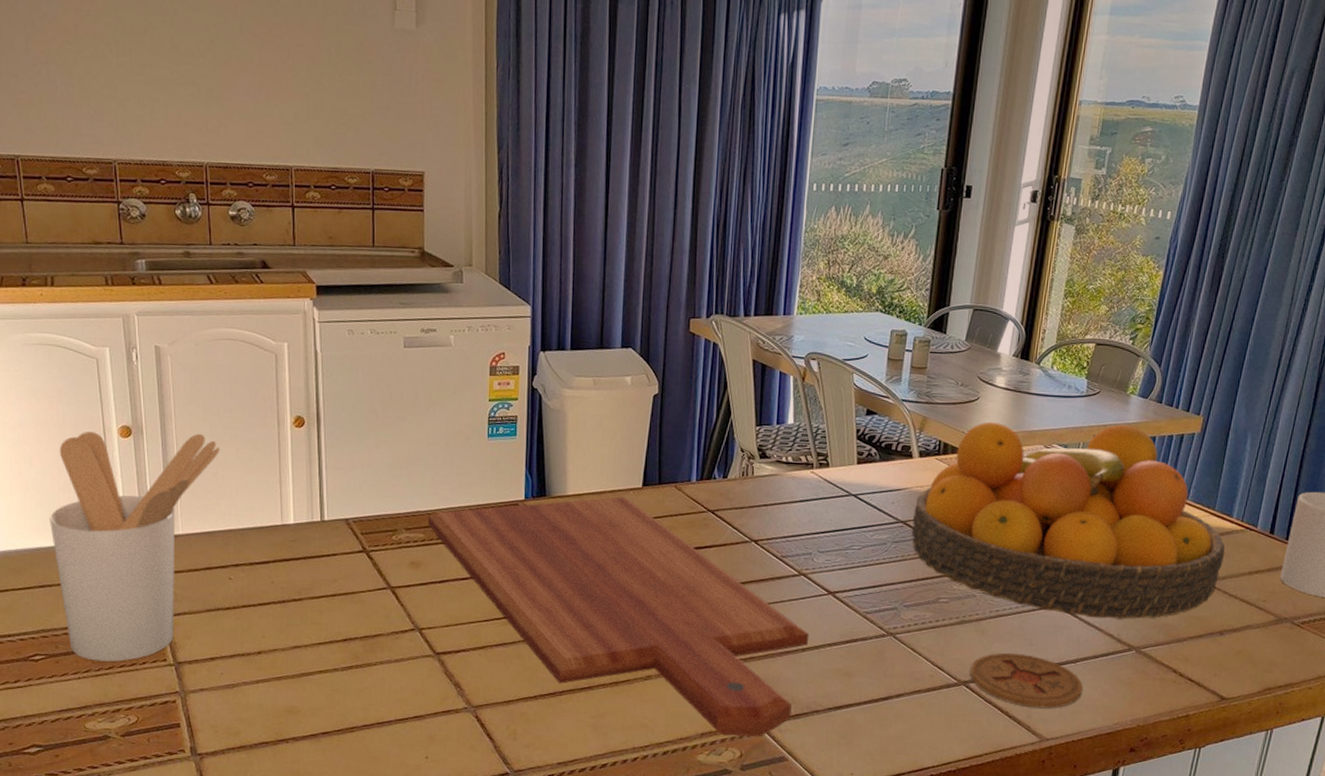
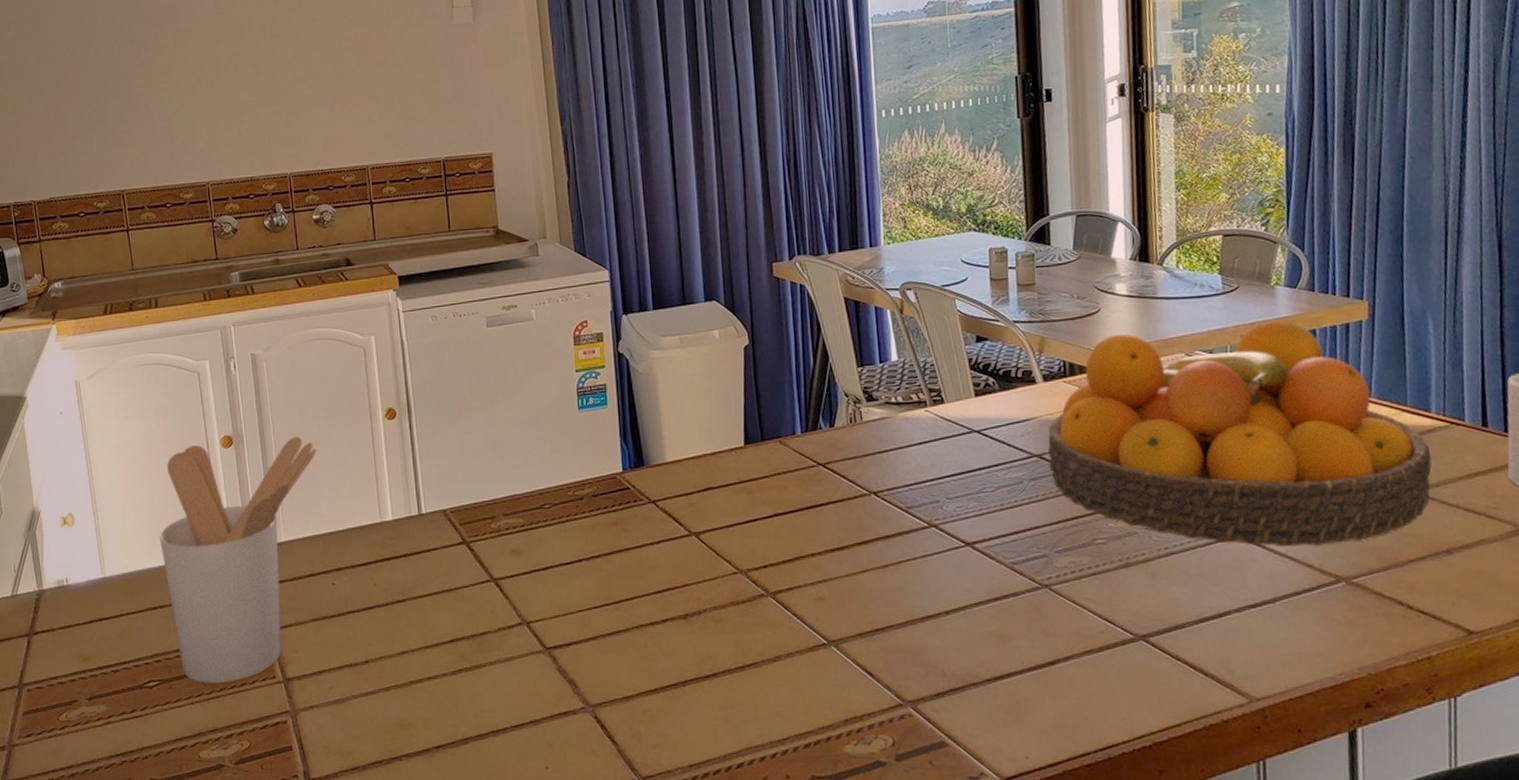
cutting board: present [428,496,810,736] -> none [525,458,952,721]
coaster: present [970,652,1083,708] -> none [1147,596,1290,662]

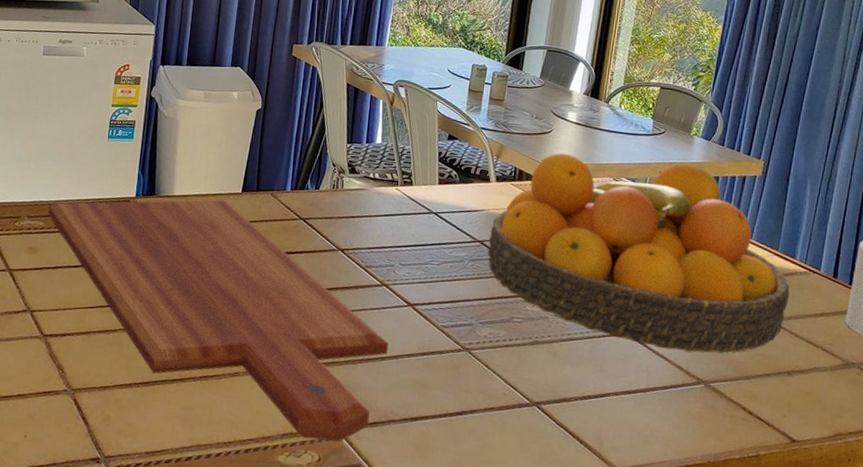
cutting board: none [525,458,952,721] -> present [48,200,389,442]

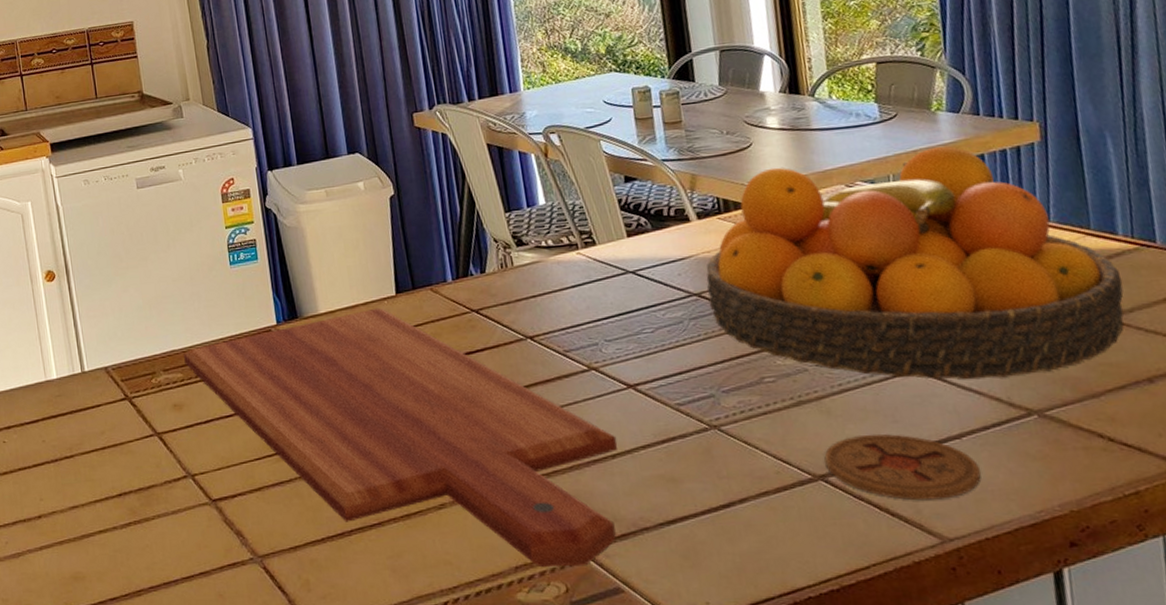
coaster: none [542,376,653,437] -> present [824,434,981,501]

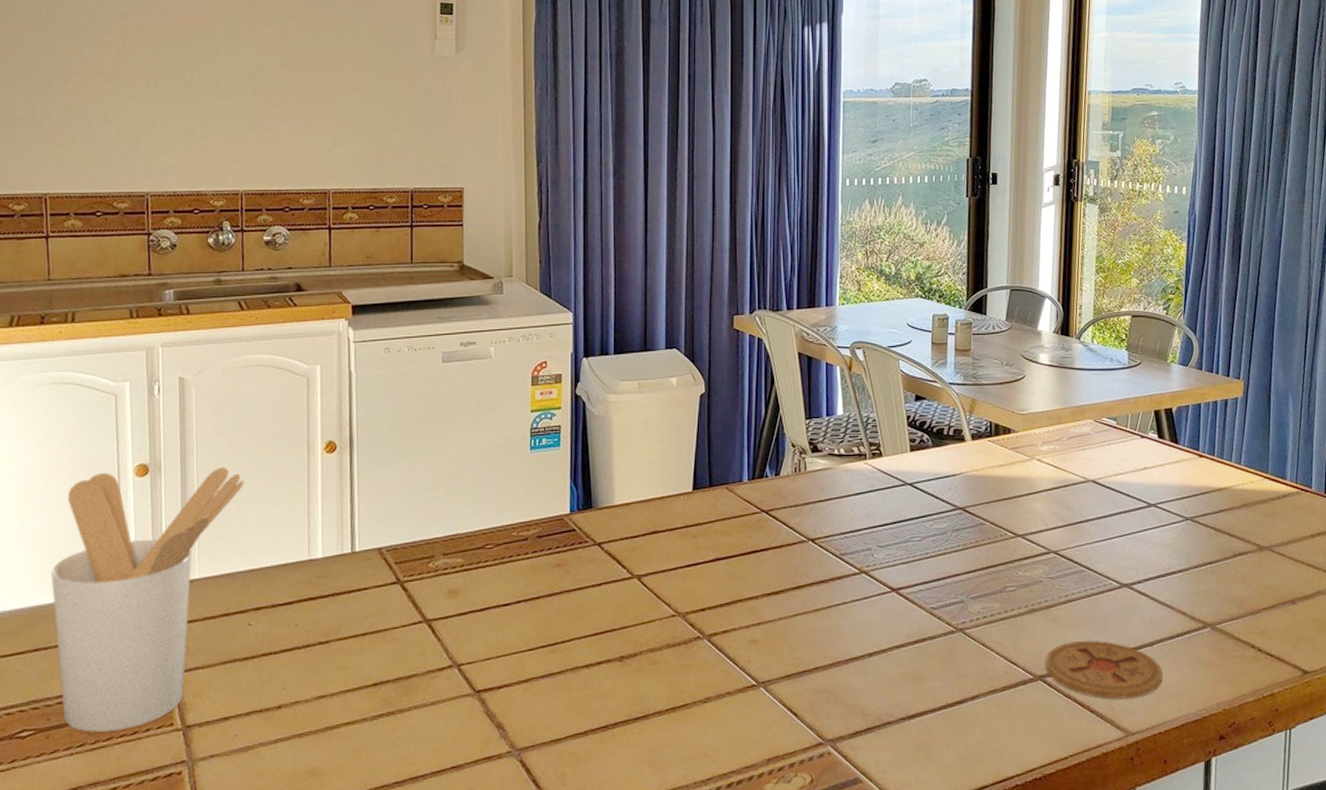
cutting board: present [183,307,618,568] -> none [467,503,875,760]
fruit bowl: present [706,146,1124,380] -> none [971,394,1285,596]

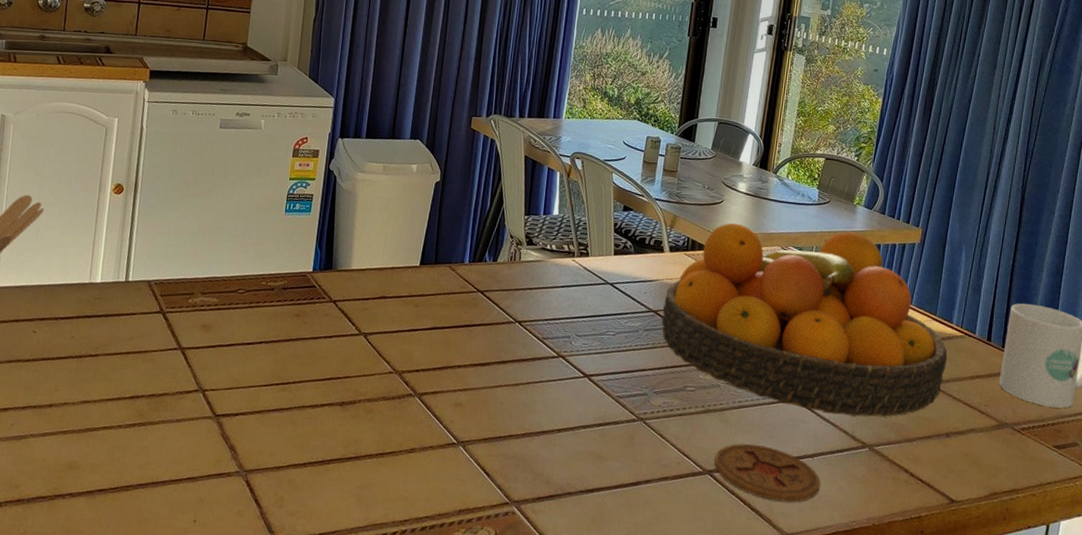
fruit bowl: none [971,394,1285,596] -> present [661,222,948,417]

